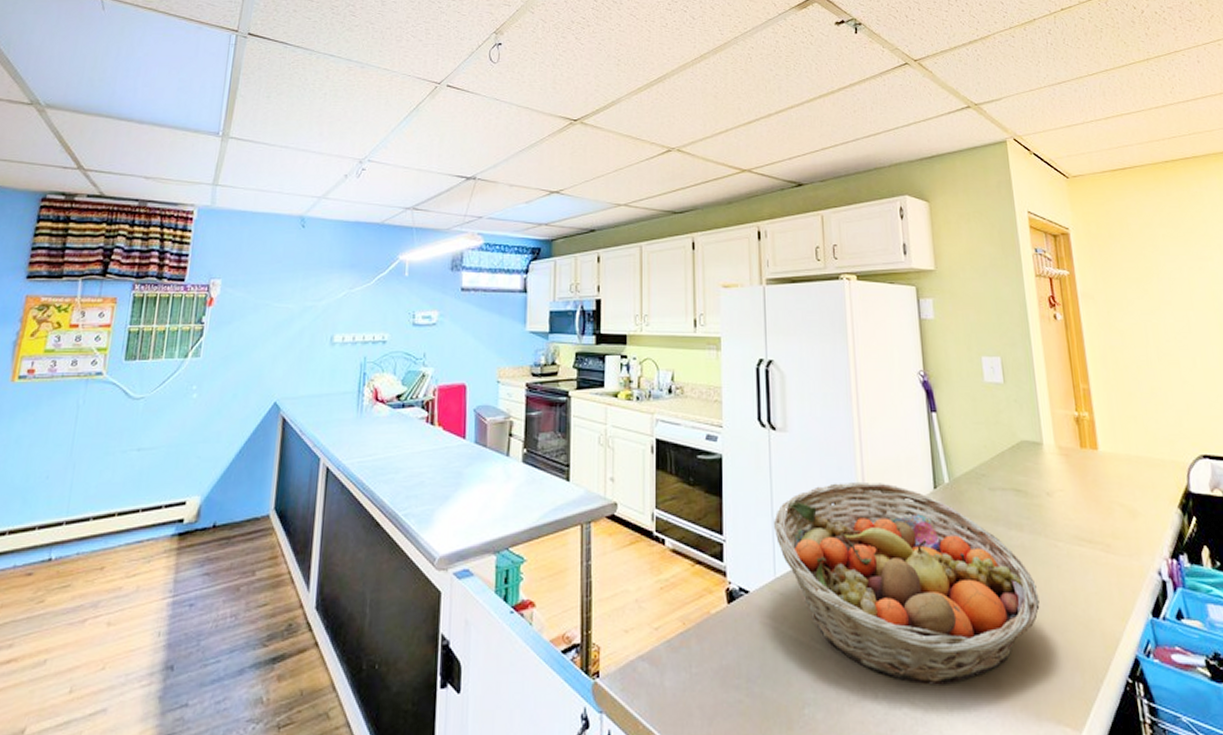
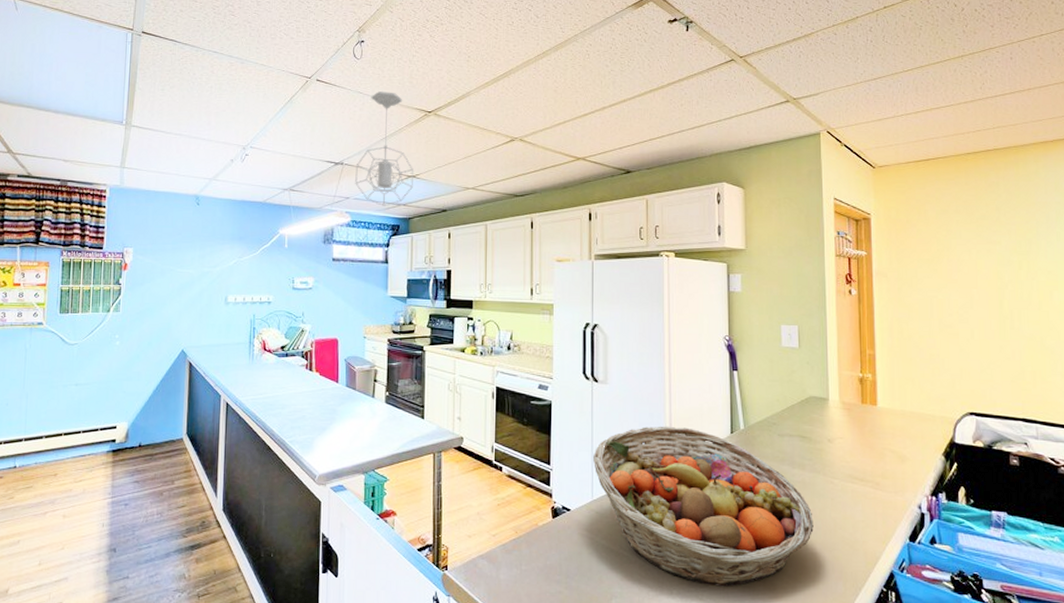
pendant light: none [489,98,557,226] -> present [355,91,413,206]

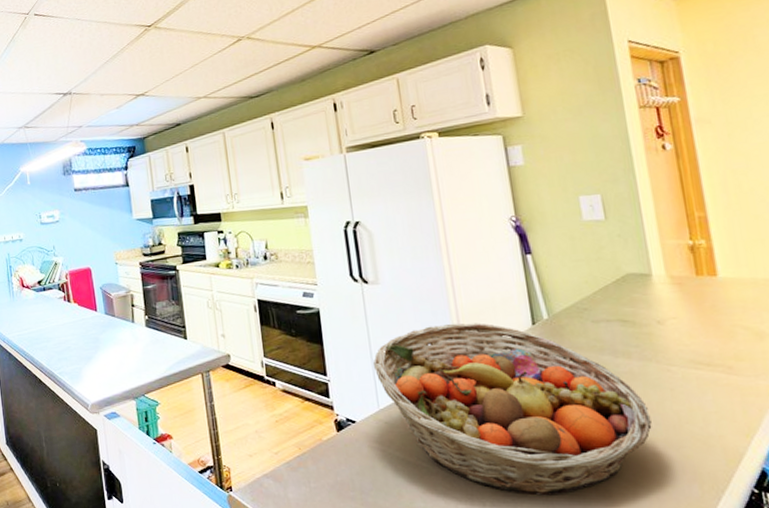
pendant light: present [355,91,413,206] -> none [83,13,143,130]

